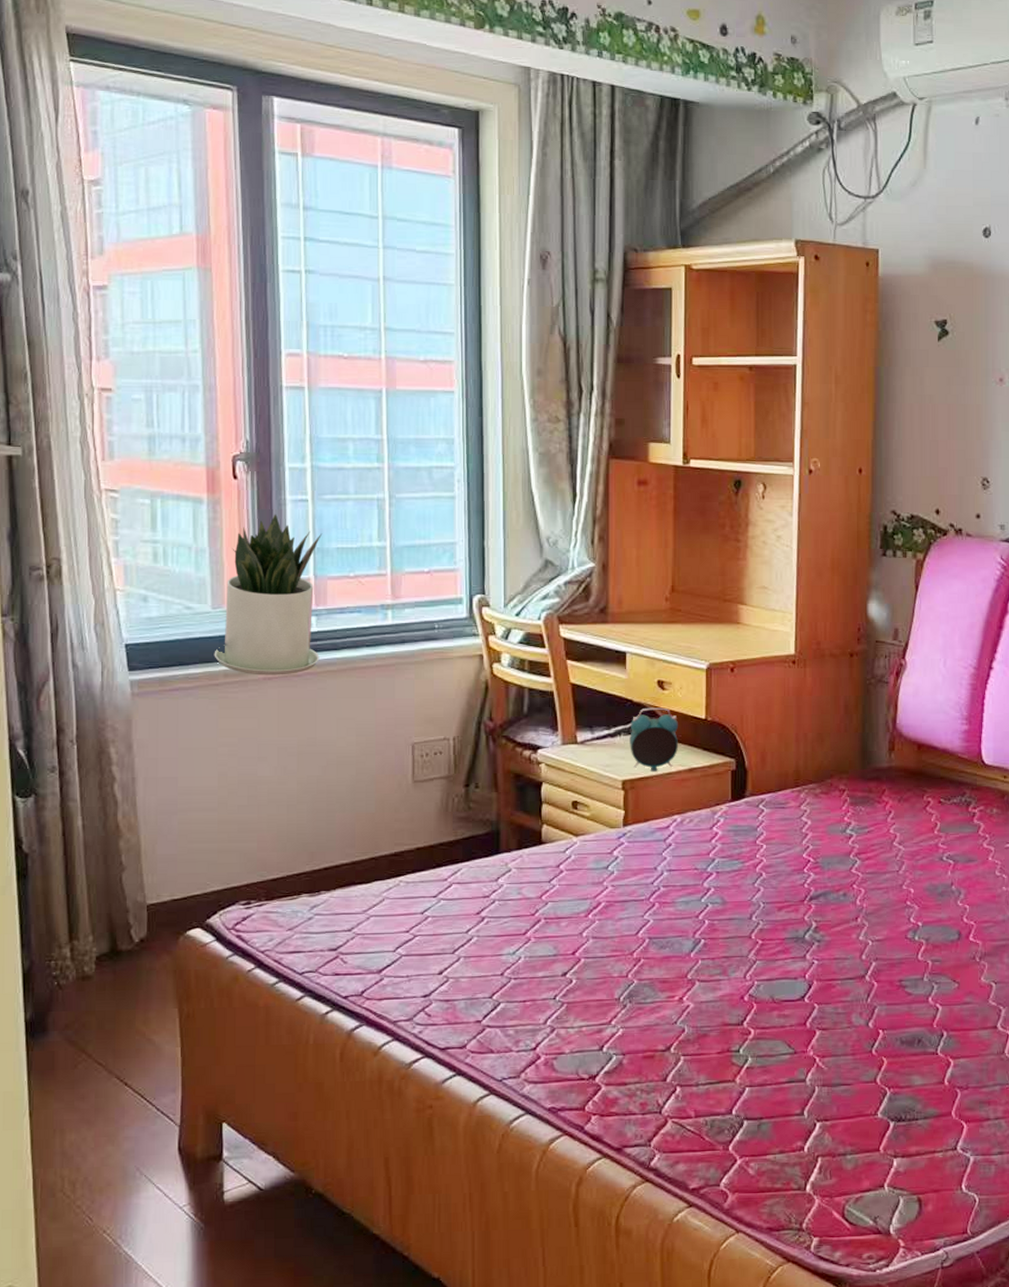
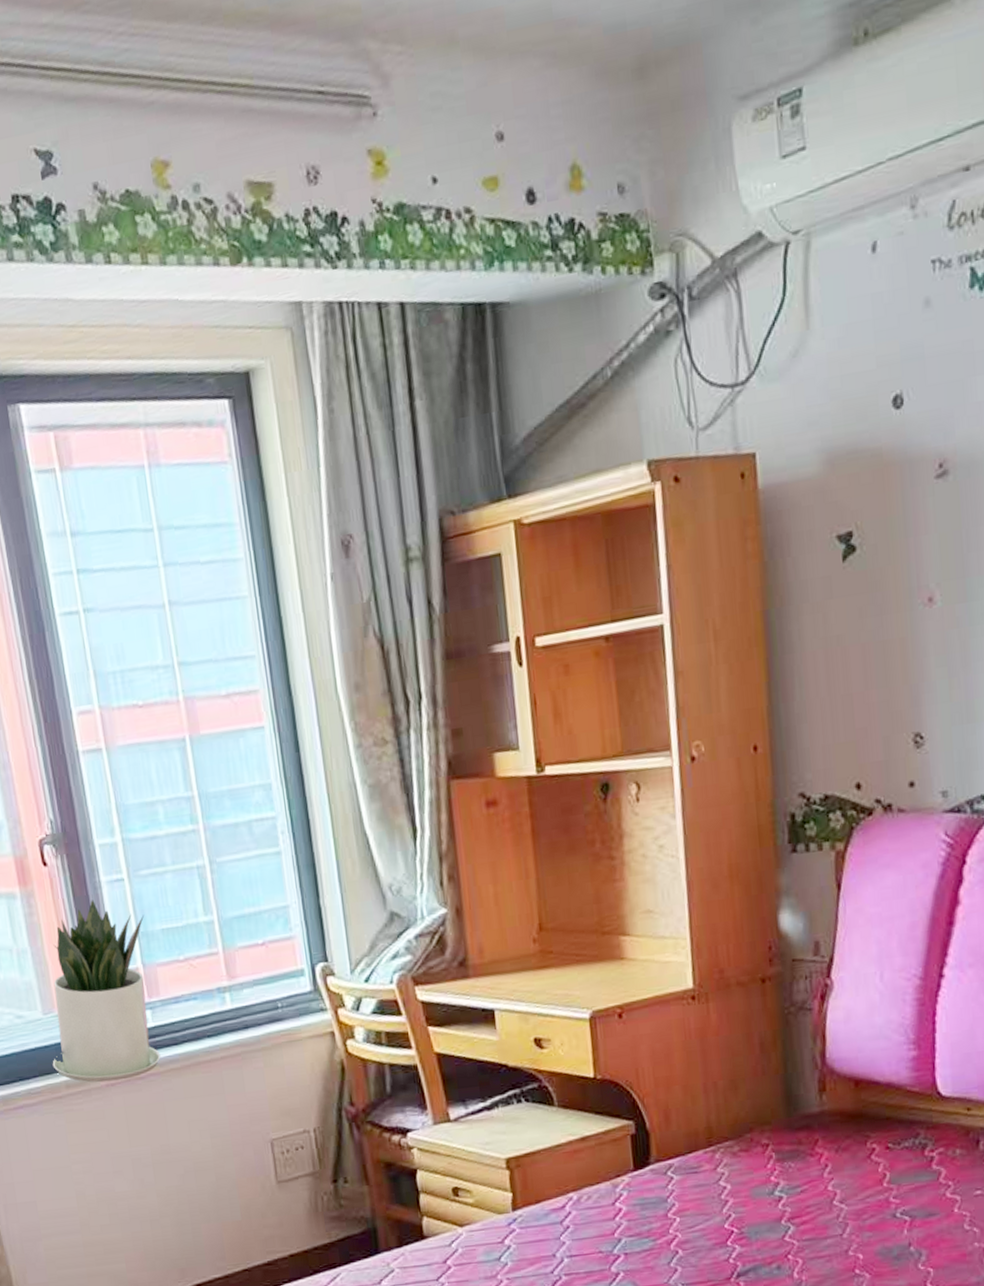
alarm clock: present [630,707,678,772] -> none [508,1069,566,1145]

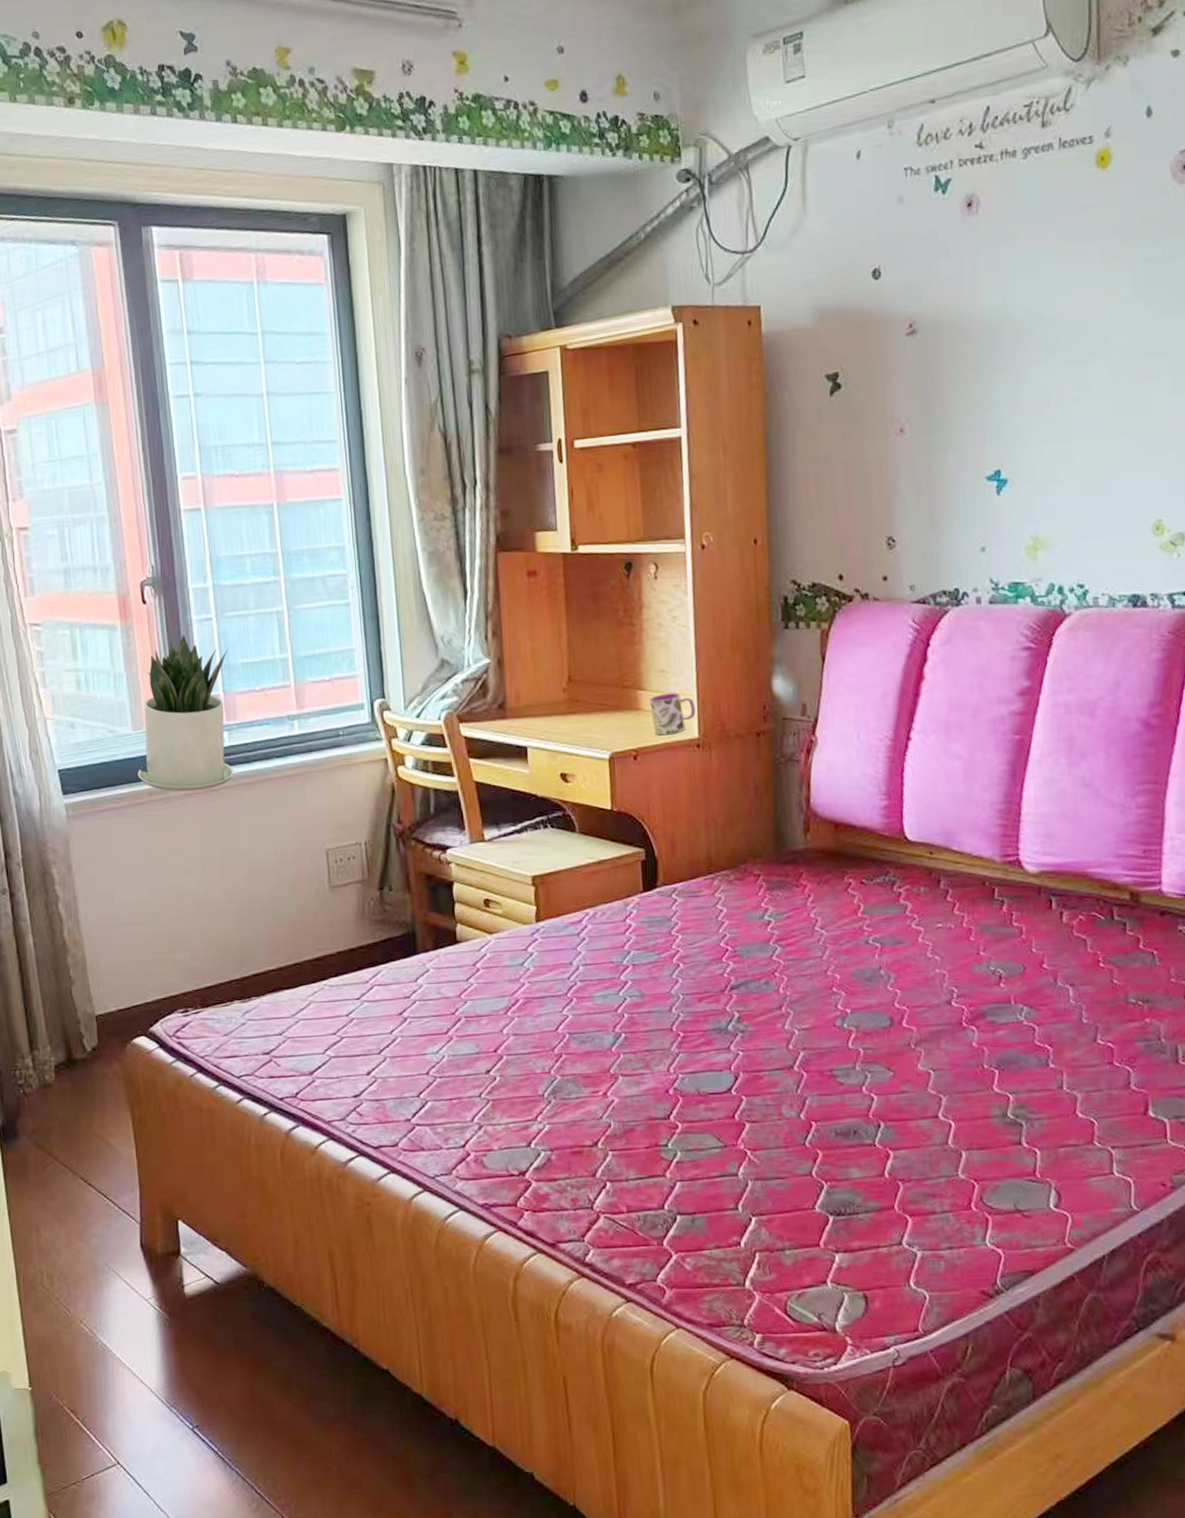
mug: none [635,936,689,988] -> present [650,693,695,736]

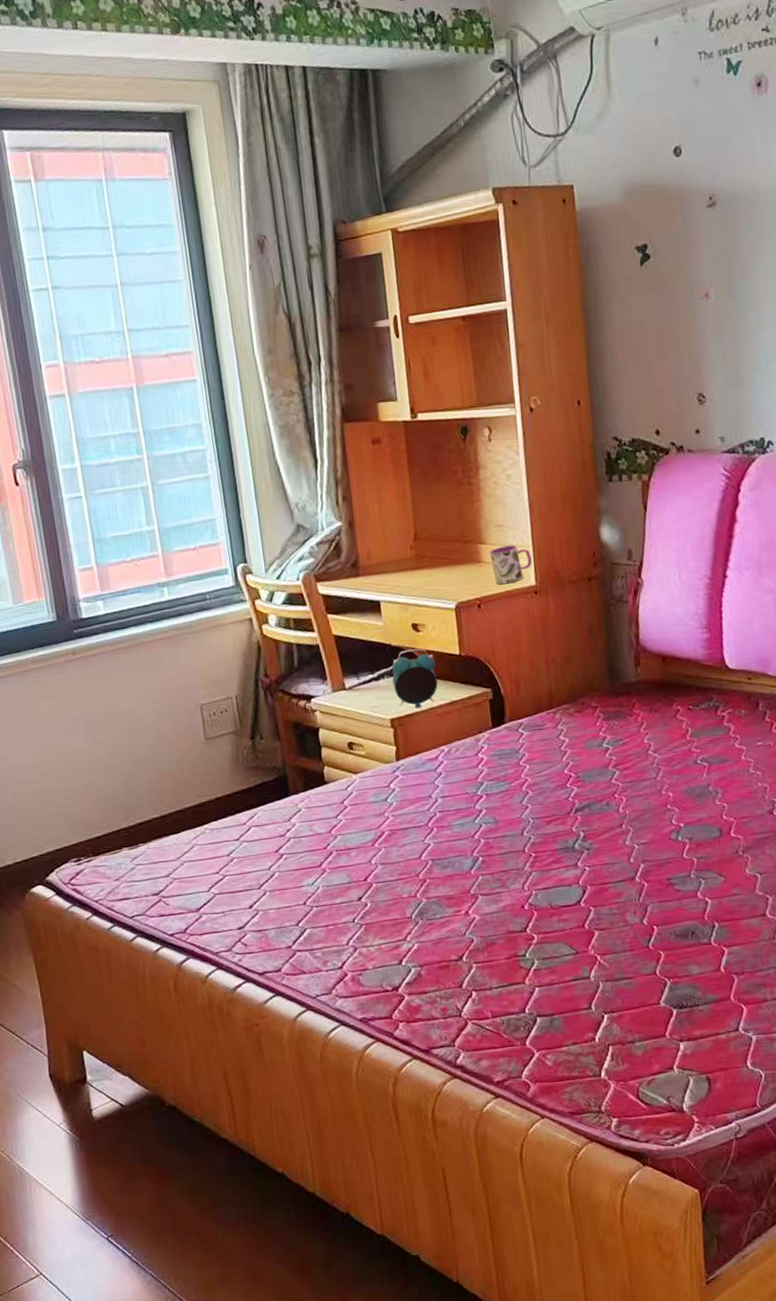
planter: present [137,635,234,792] -> none [20,513,111,659]
alarm clock: none [536,800,586,866] -> present [392,648,438,708]

